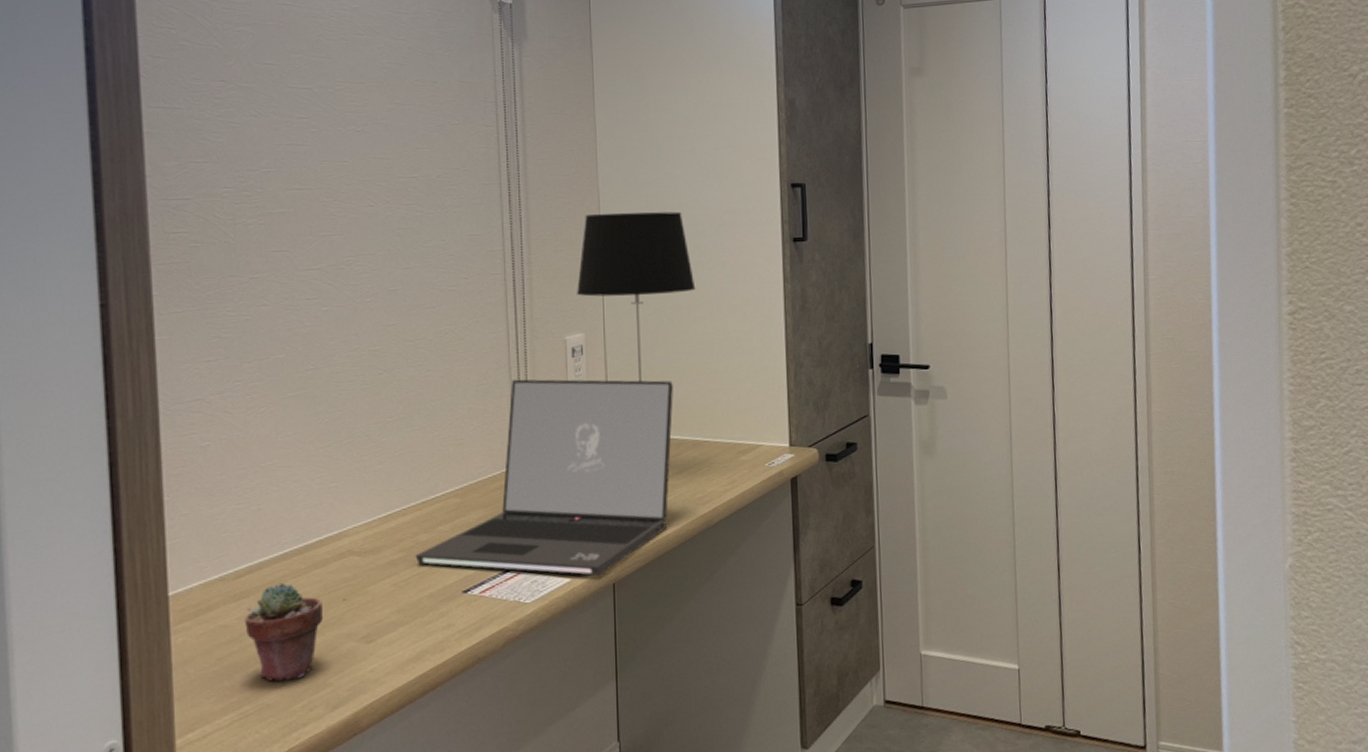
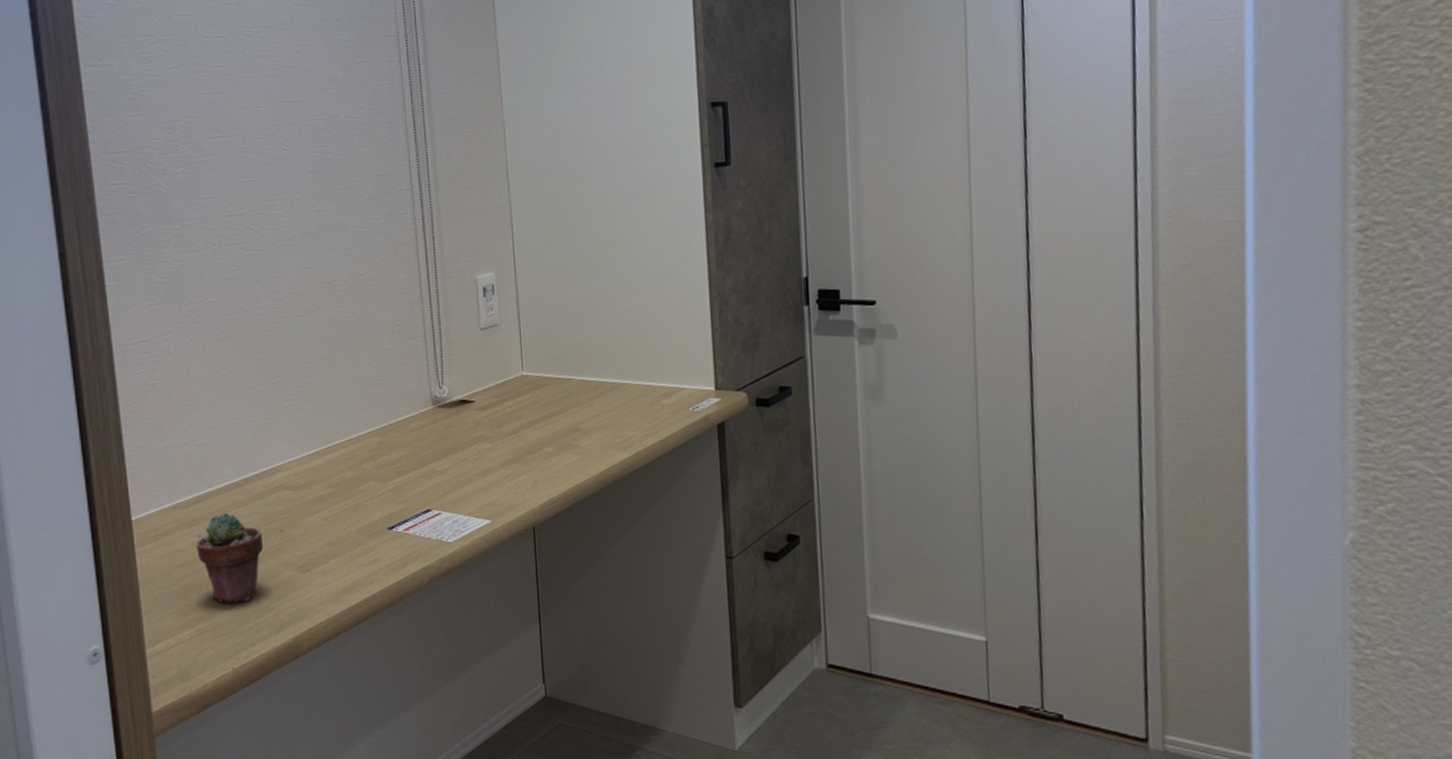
laptop: present [415,379,673,577] -> none [342,319,589,519]
table lamp: present [577,211,696,382] -> none [486,140,609,322]

